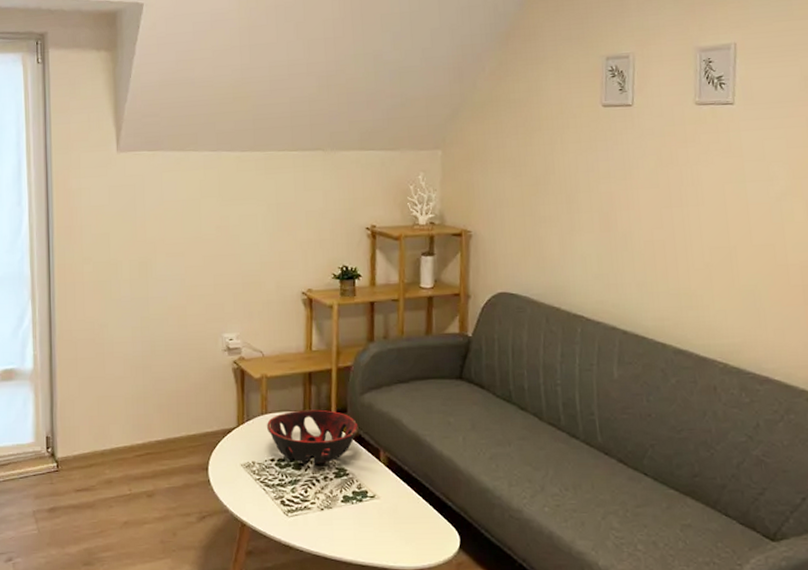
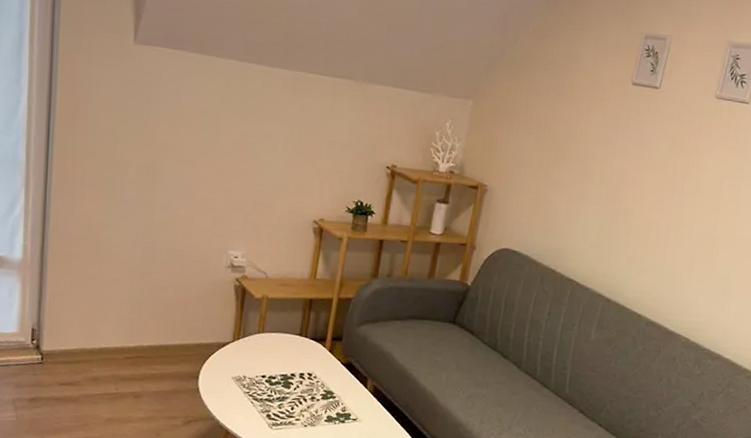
decorative bowl: present [266,409,359,464] -> none [261,333,351,385]

